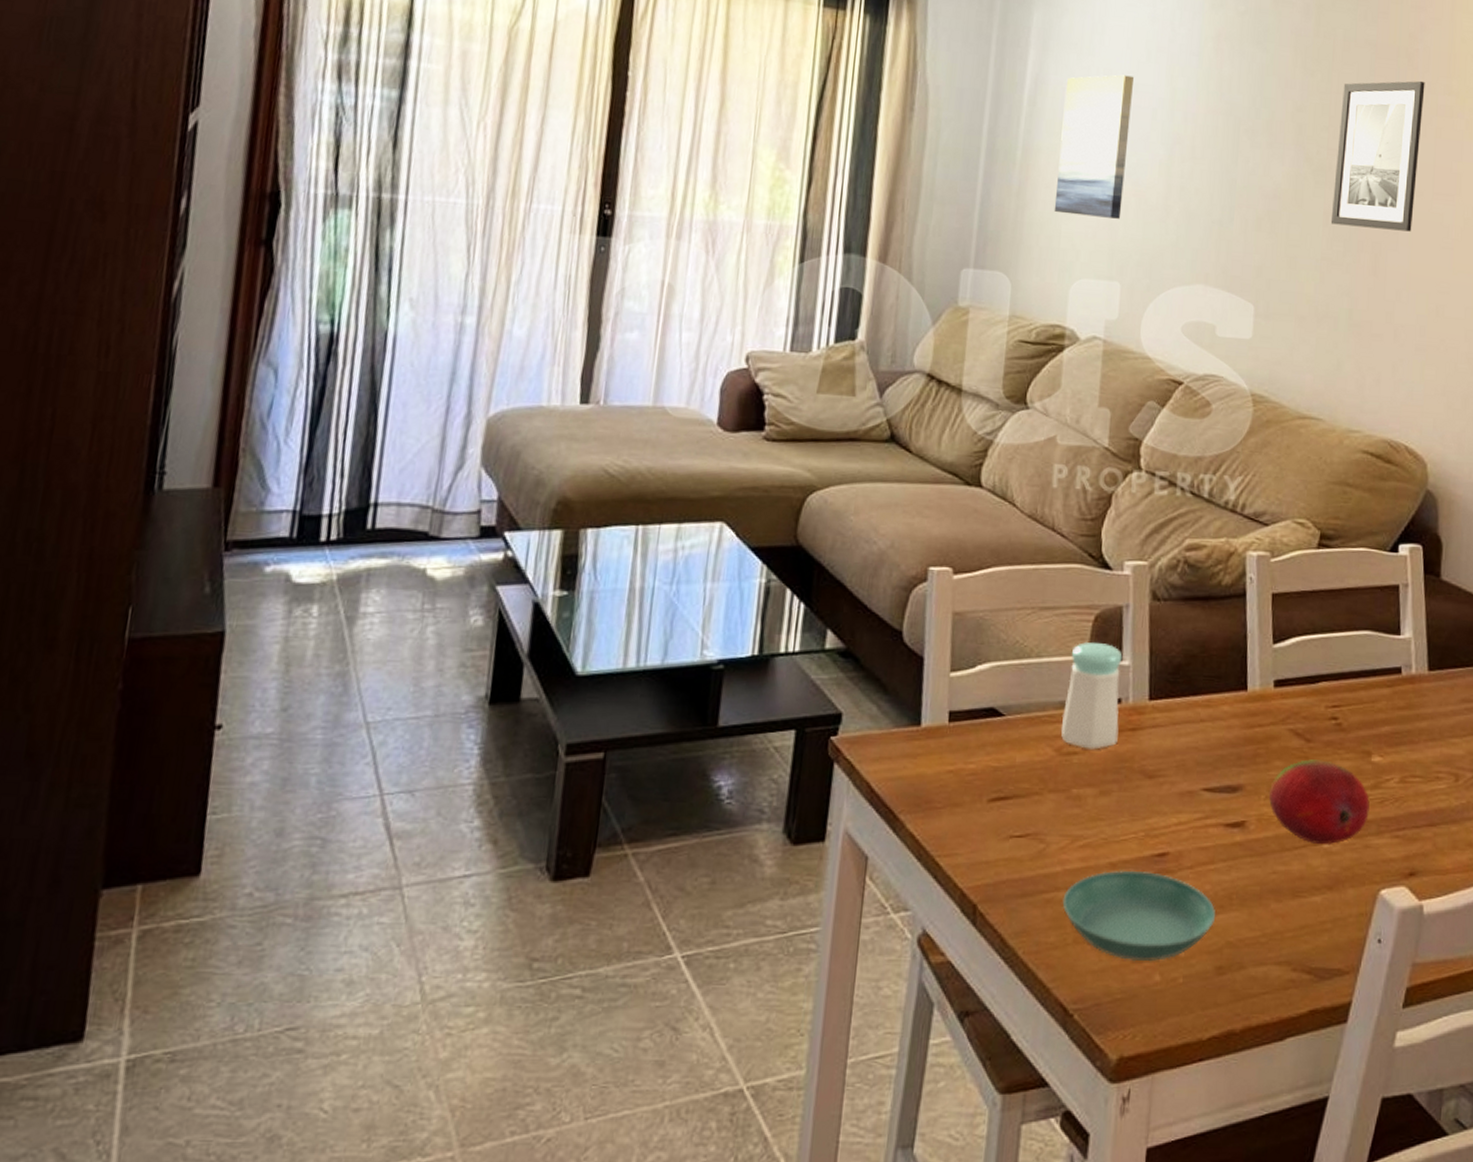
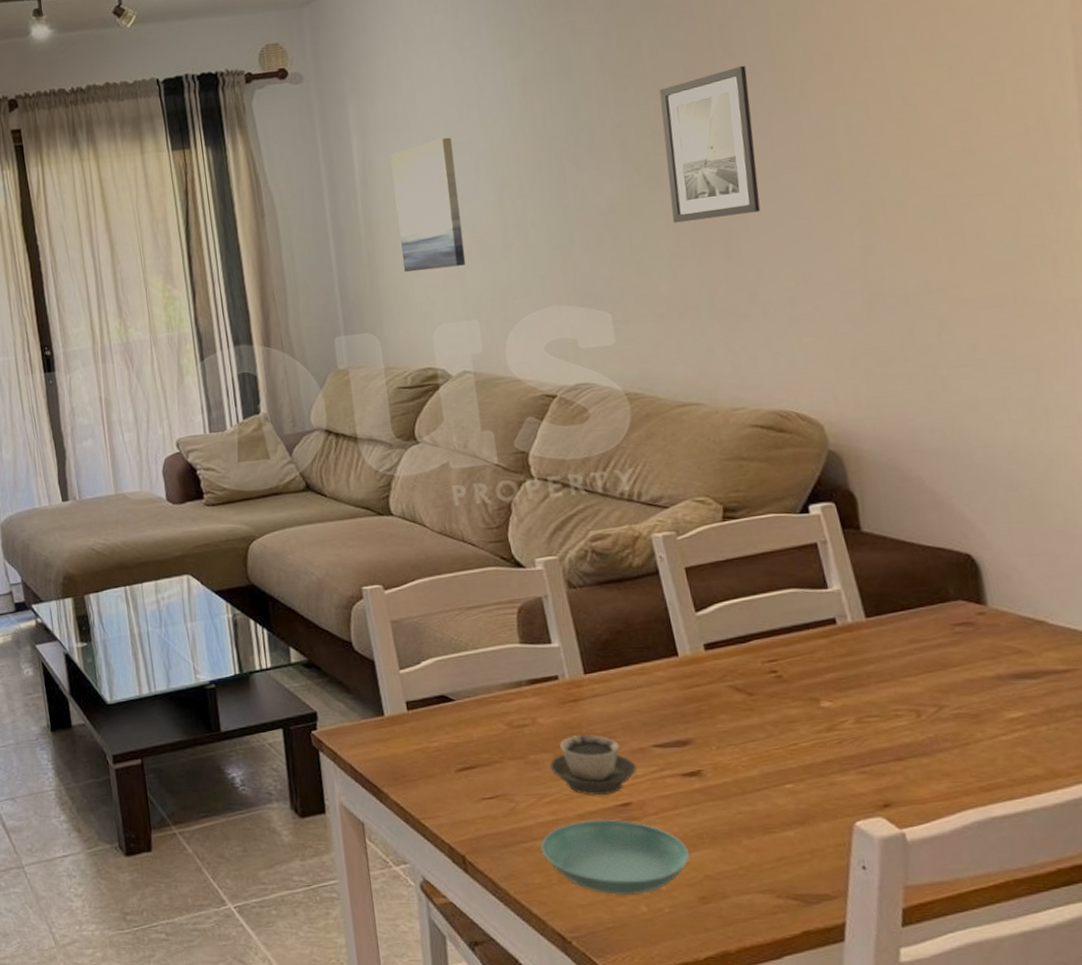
salt shaker: present [1061,642,1123,750] -> none [503,630,562,721]
cup: none [1091,769,1181,842] -> present [549,734,637,795]
fruit: present [1268,759,1371,844] -> none [719,710,829,785]

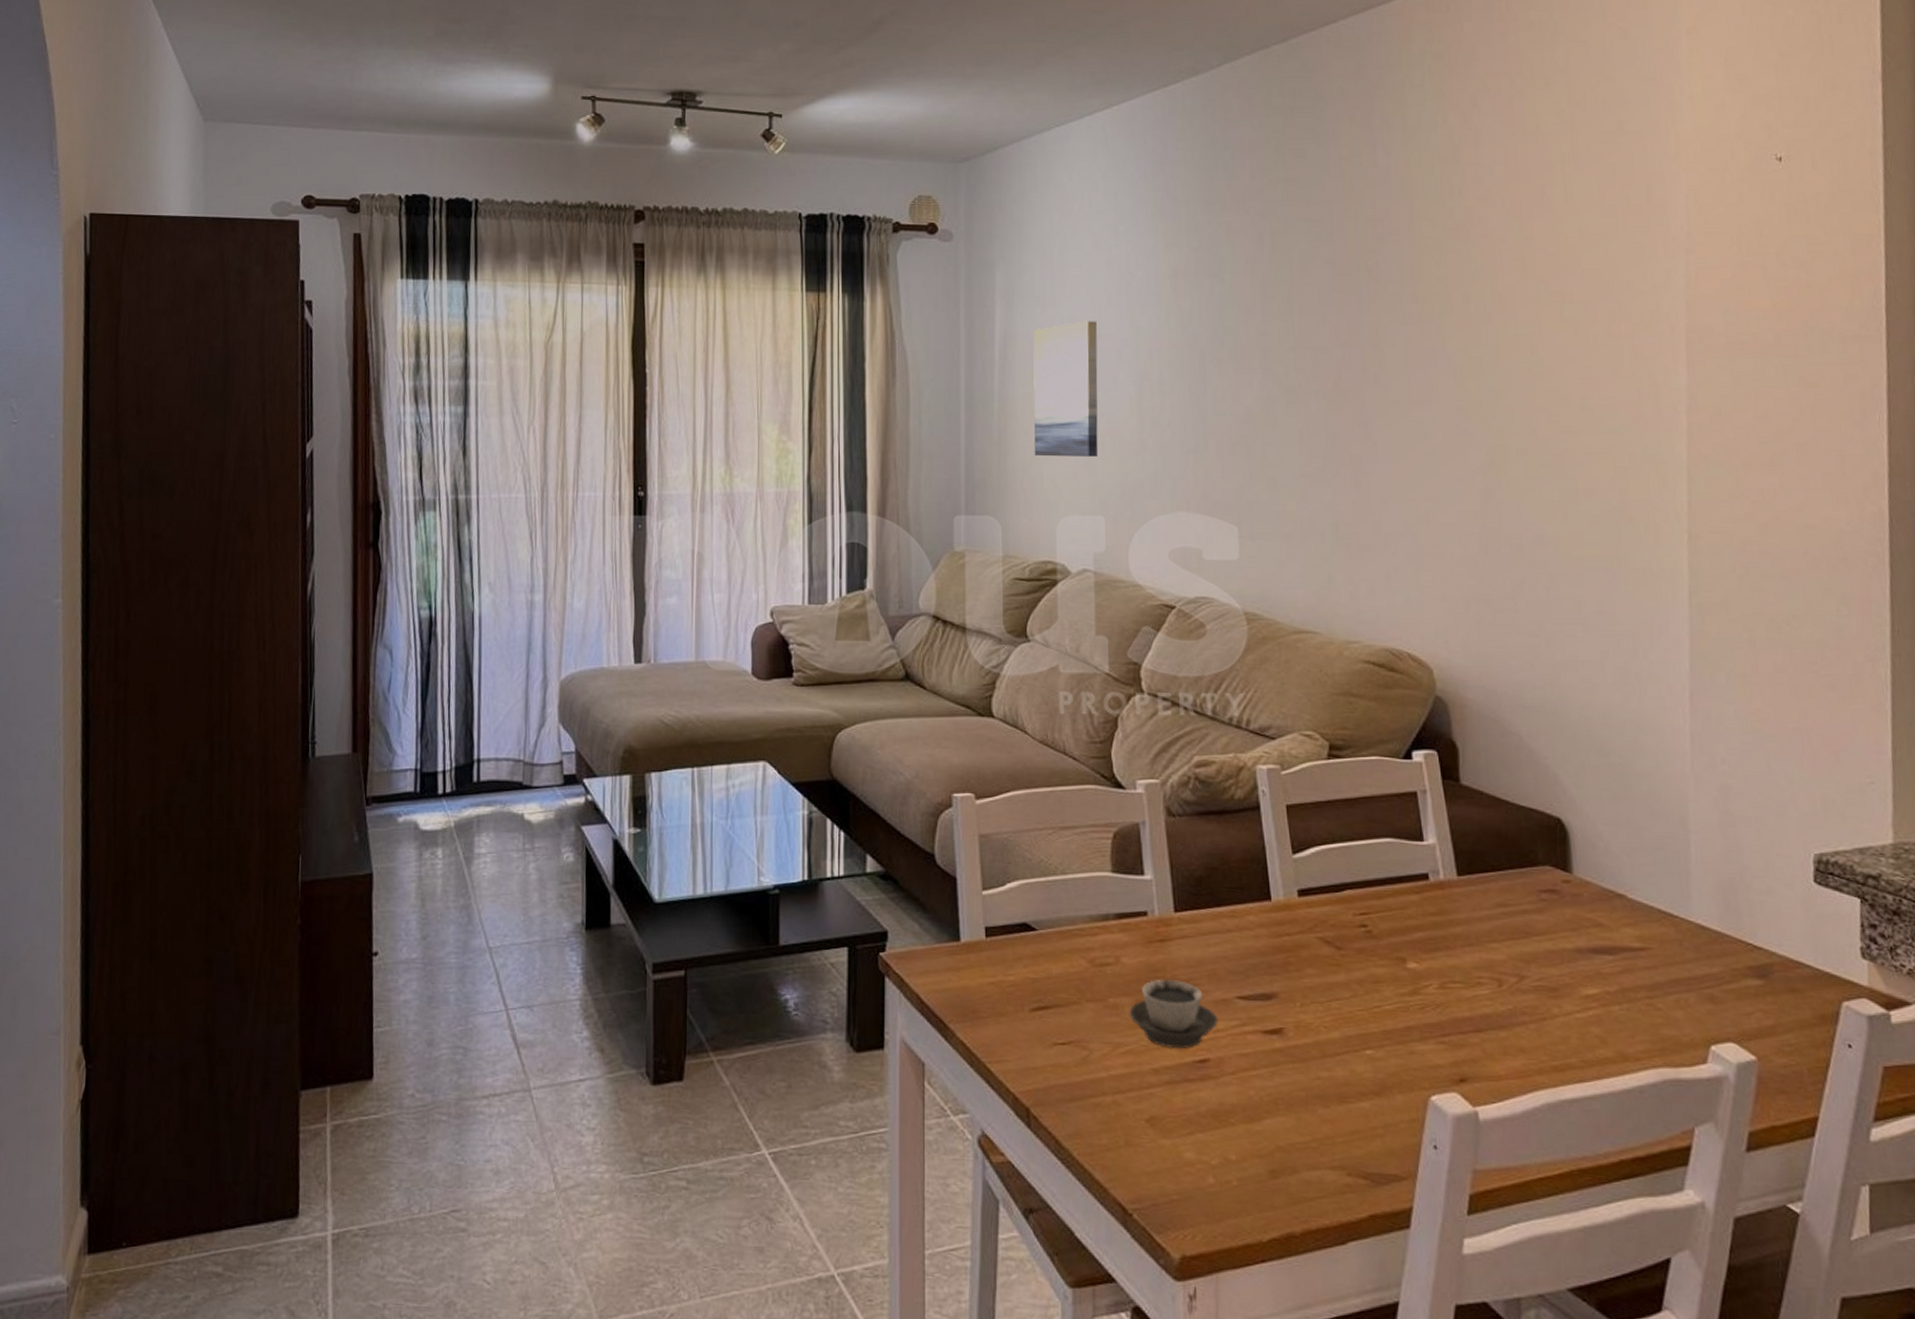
saucer: present [540,819,690,896] -> none [1110,1075,1264,1165]
wall art: present [659,65,761,223] -> none [1305,292,1391,442]

